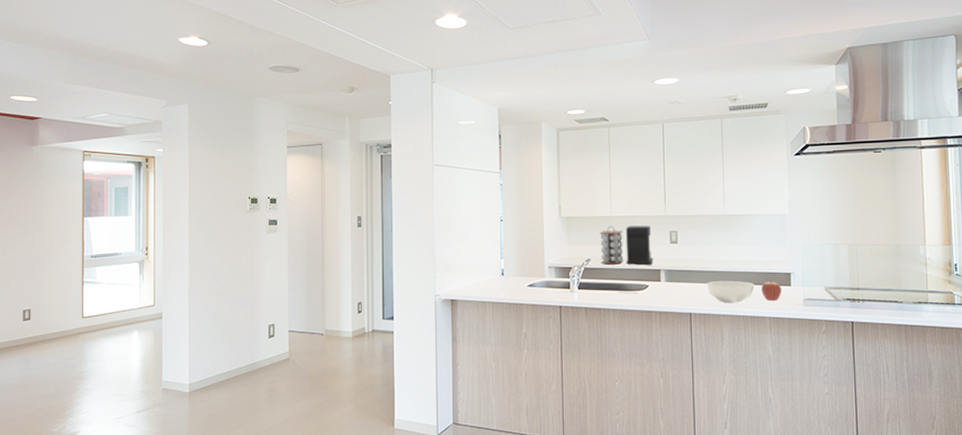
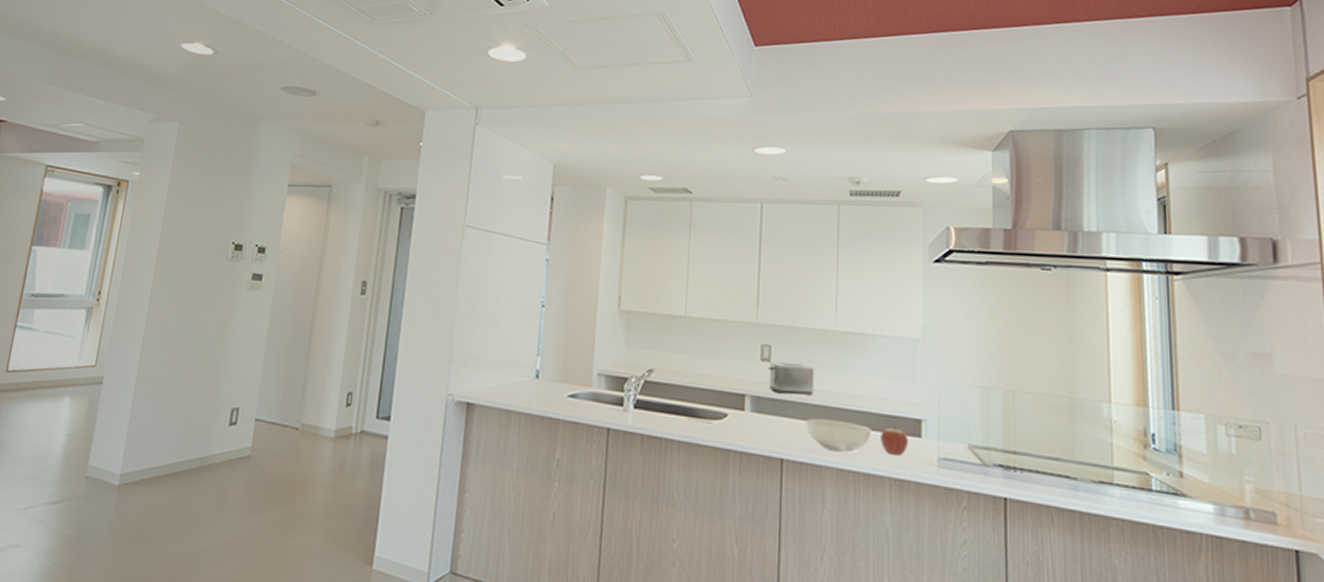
spice rack: present [599,226,624,265] -> none [667,328,700,382]
coffee maker: present [625,225,654,266] -> none [700,331,737,387]
toaster: none [676,242,711,266] -> present [768,360,815,397]

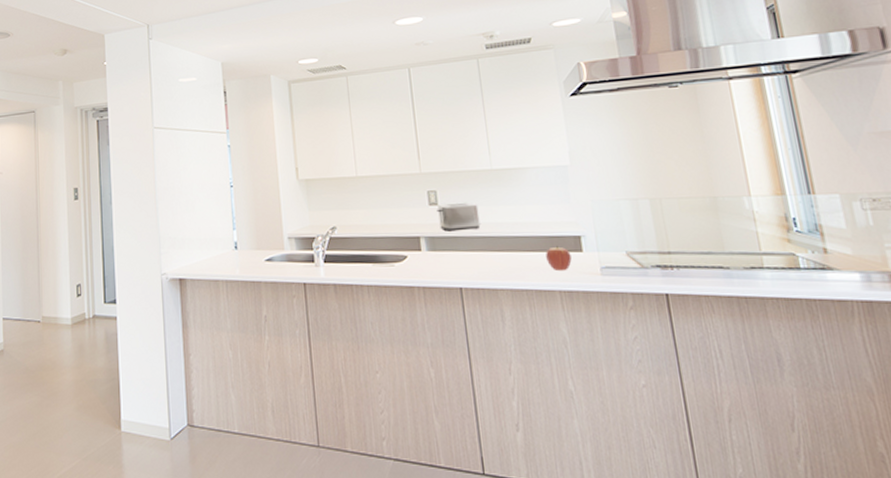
bowl: present [805,418,871,453] -> none [477,247,537,275]

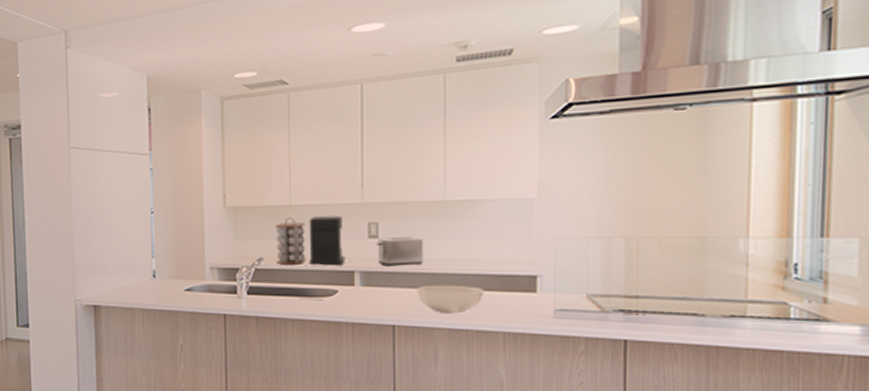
spice rack: none [344,187,375,233] -> present [274,217,306,265]
coffee maker: none [374,185,411,233] -> present [309,216,345,266]
bowl: none [477,247,537,275] -> present [416,285,484,314]
fruit: present [546,246,572,272] -> none [494,286,522,312]

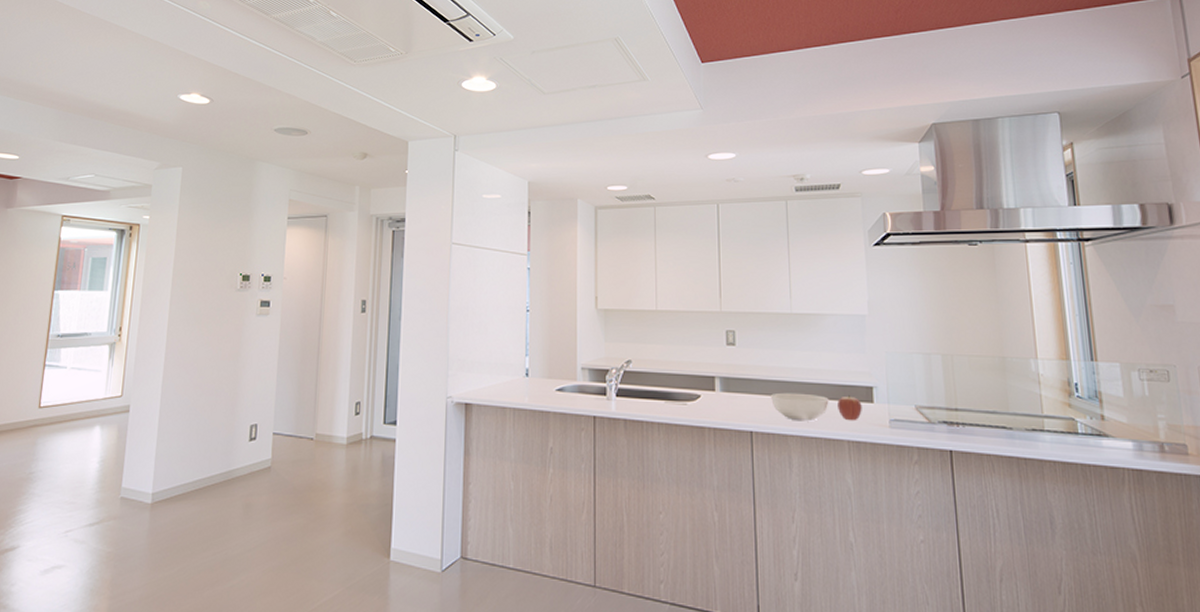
spice rack: present [274,217,306,265] -> none [642,322,671,369]
coffee maker: present [309,216,345,266] -> none [673,322,707,371]
toaster: present [376,235,424,266] -> none [734,344,776,374]
fruit: none [494,286,522,312] -> present [837,396,862,421]

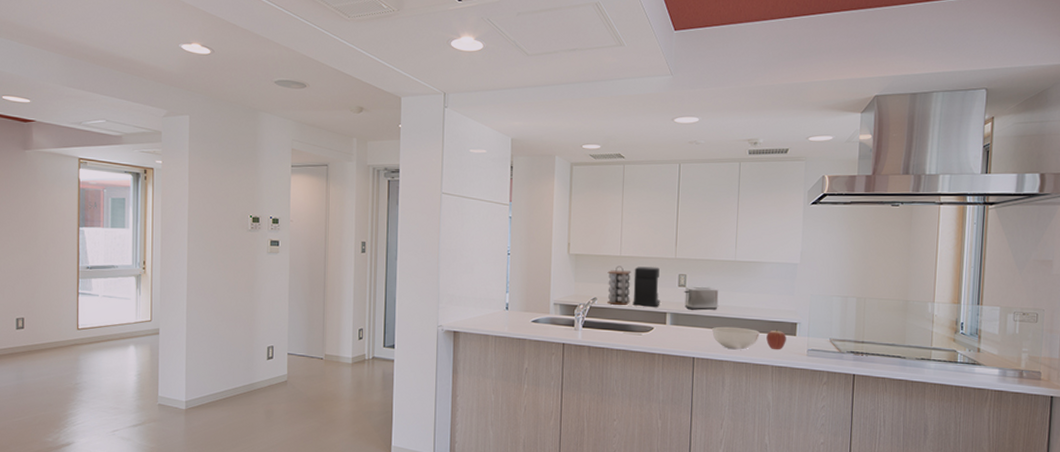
spice rack: none [642,322,671,369] -> present [607,266,632,305]
coffee maker: none [673,322,707,371] -> present [632,266,660,308]
toaster: none [734,344,776,374] -> present [684,286,719,311]

